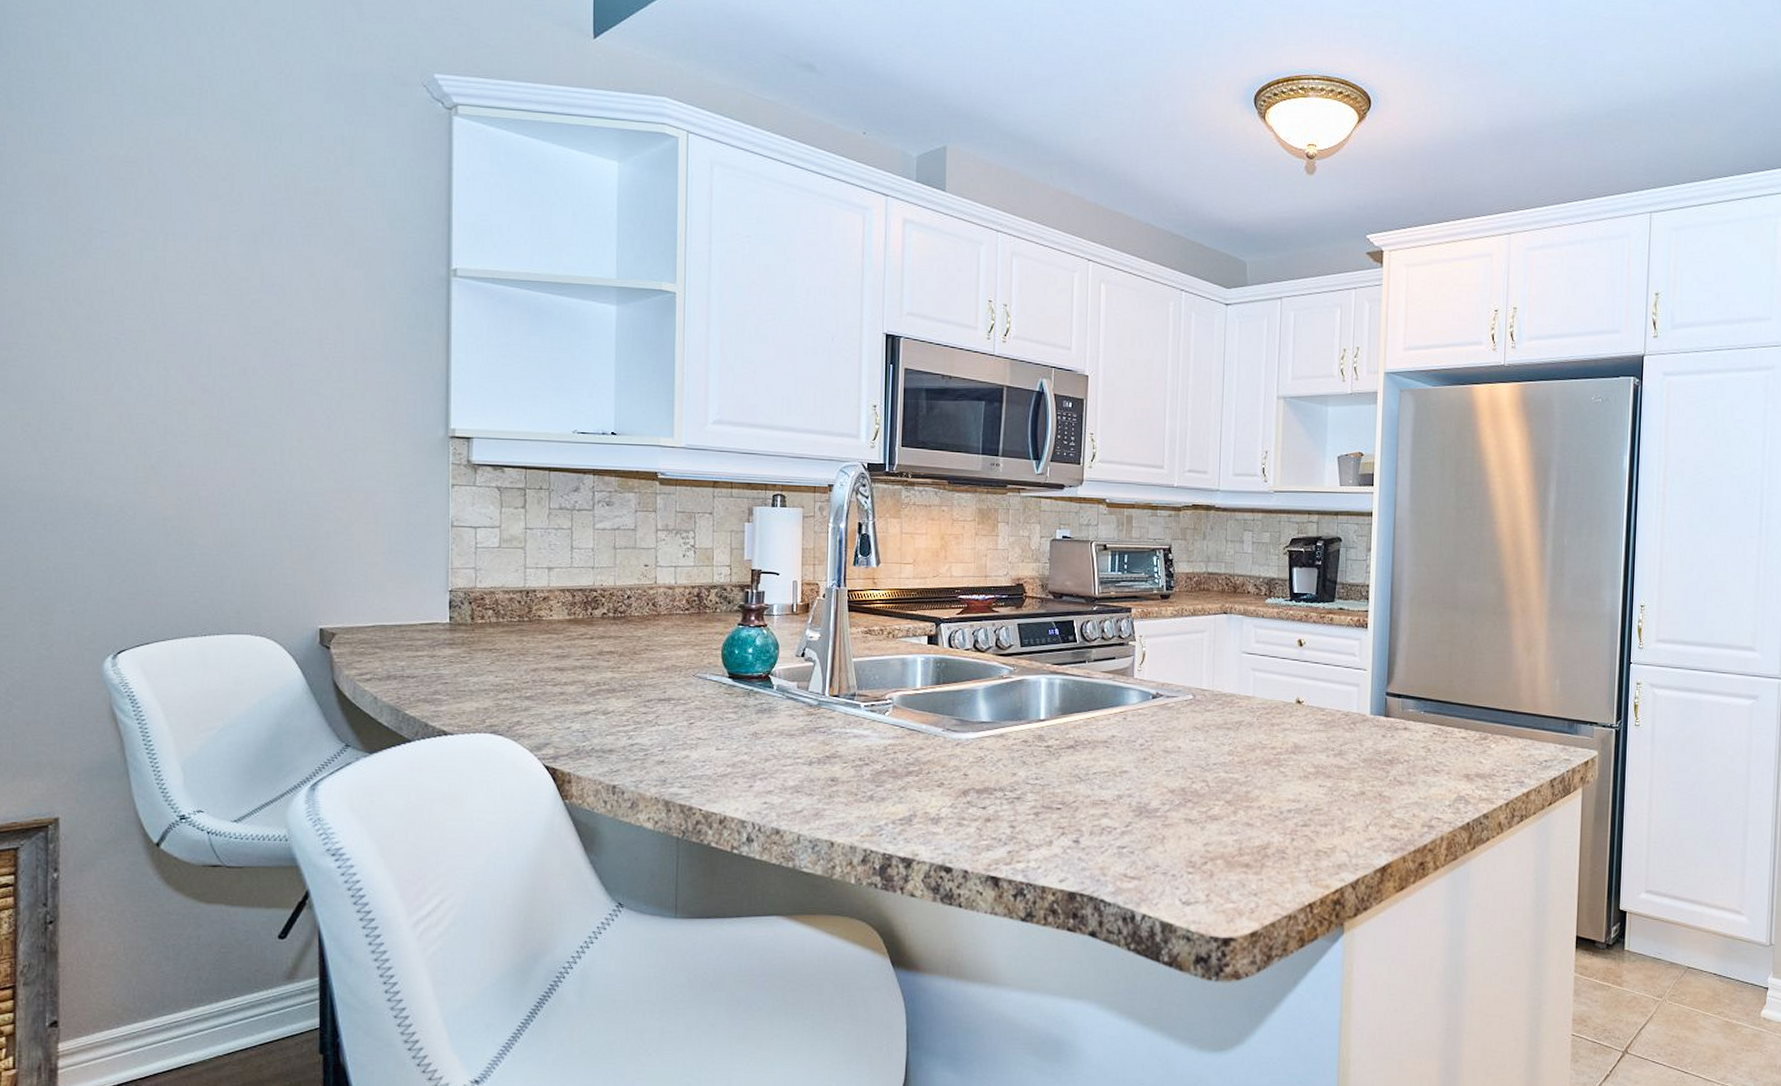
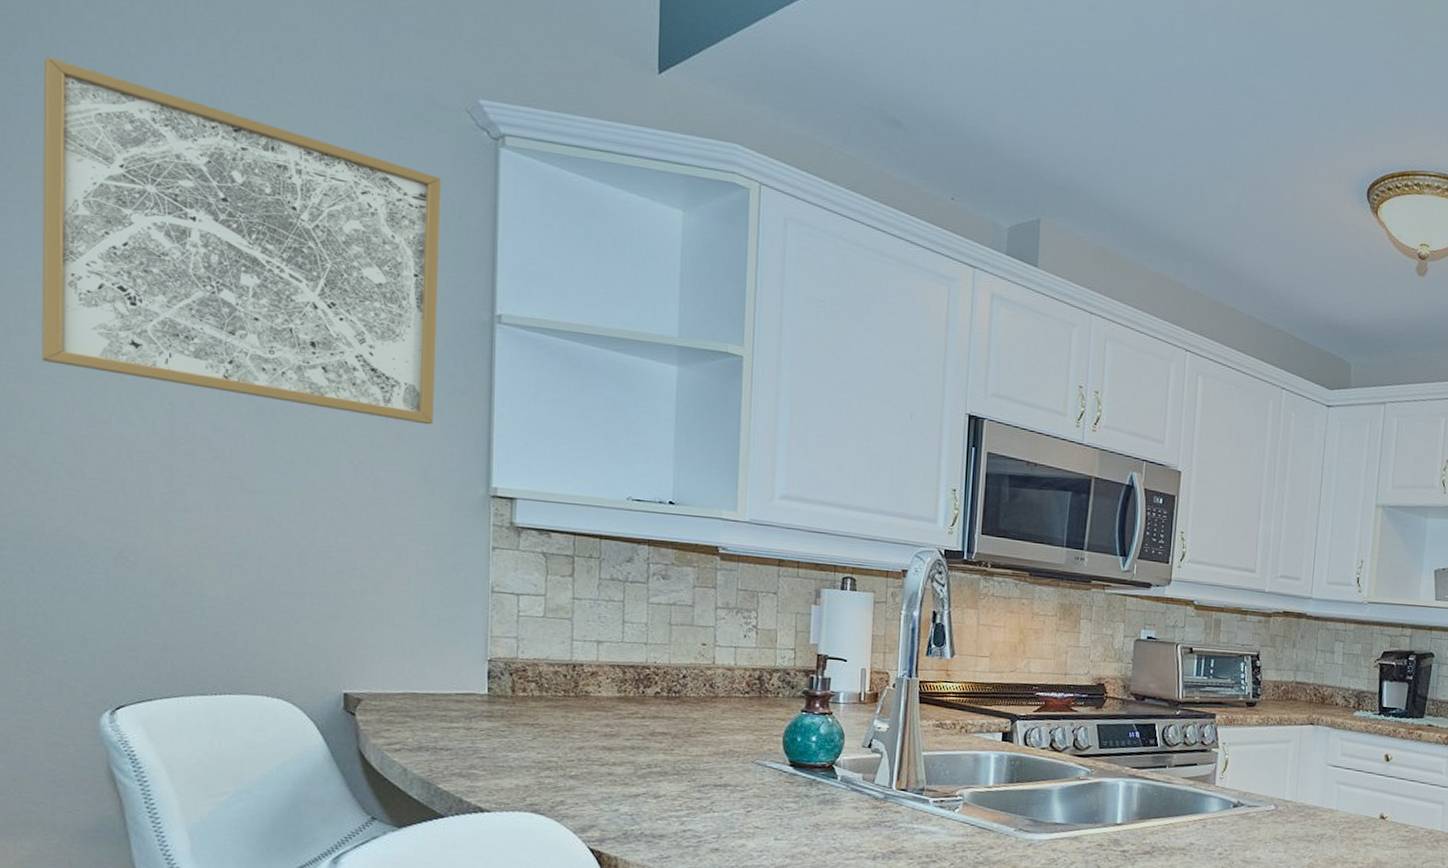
wall art: none [53,64,402,374] -> present [41,56,442,425]

